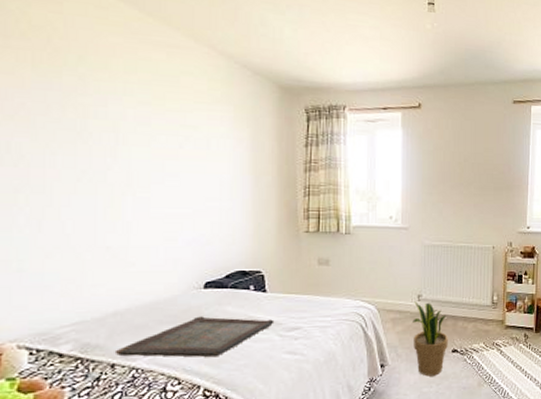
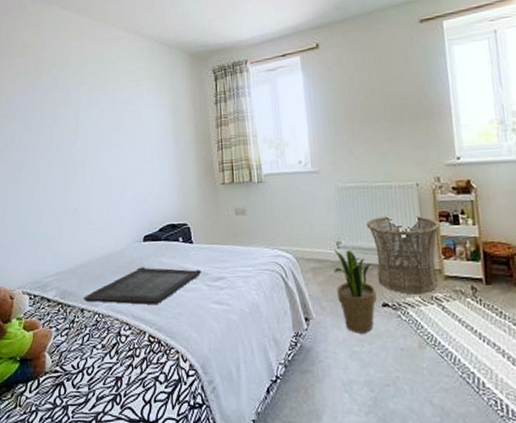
basket: none [446,274,507,341] -> present [366,216,440,295]

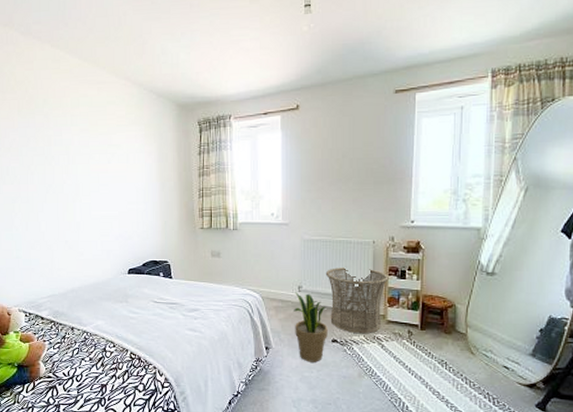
serving tray: present [83,267,202,305] -> none [73,296,179,328]

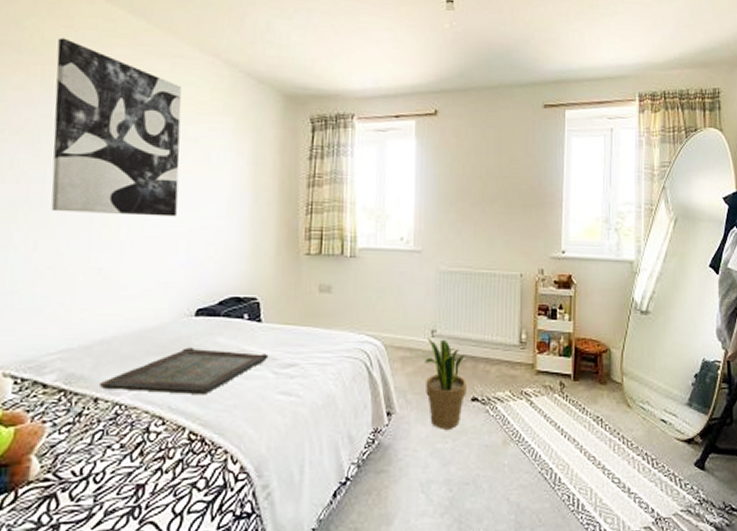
wall art: none [25,78,110,204] -> present [51,38,182,217]
serving tray: none [73,296,179,328] -> present [98,347,269,394]
basket: present [325,267,389,334] -> none [465,306,538,389]

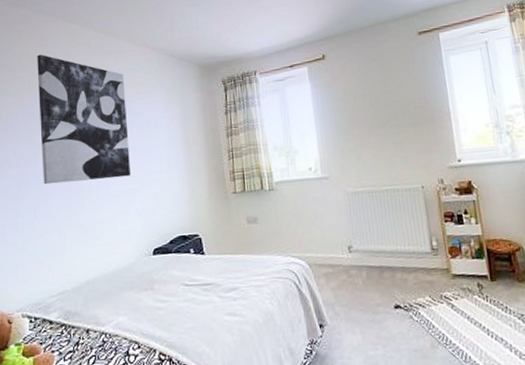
serving tray: present [98,347,269,394] -> none [88,281,214,322]
potted plant: present [425,338,467,430] -> none [345,253,389,337]

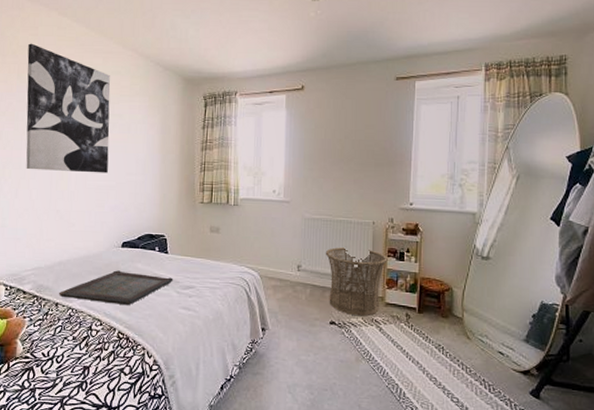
serving tray: none [88,281,214,322] -> present [58,270,174,305]
basket: none [375,217,448,295] -> present [325,247,388,317]

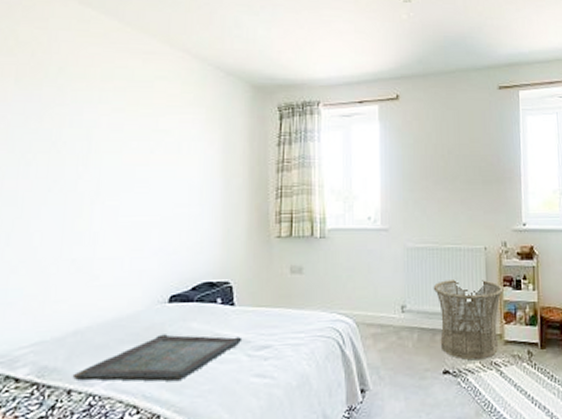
wall art: present [26,43,111,173] -> none [24,39,153,206]

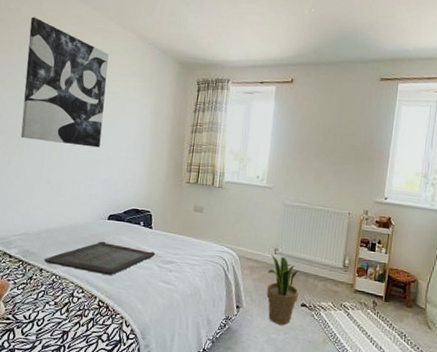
wall art: none [24,39,153,206] -> present [20,17,109,148]
potted plant: none [396,313,438,404] -> present [266,254,299,325]
basket: present [433,280,504,360] -> none [301,234,360,301]

